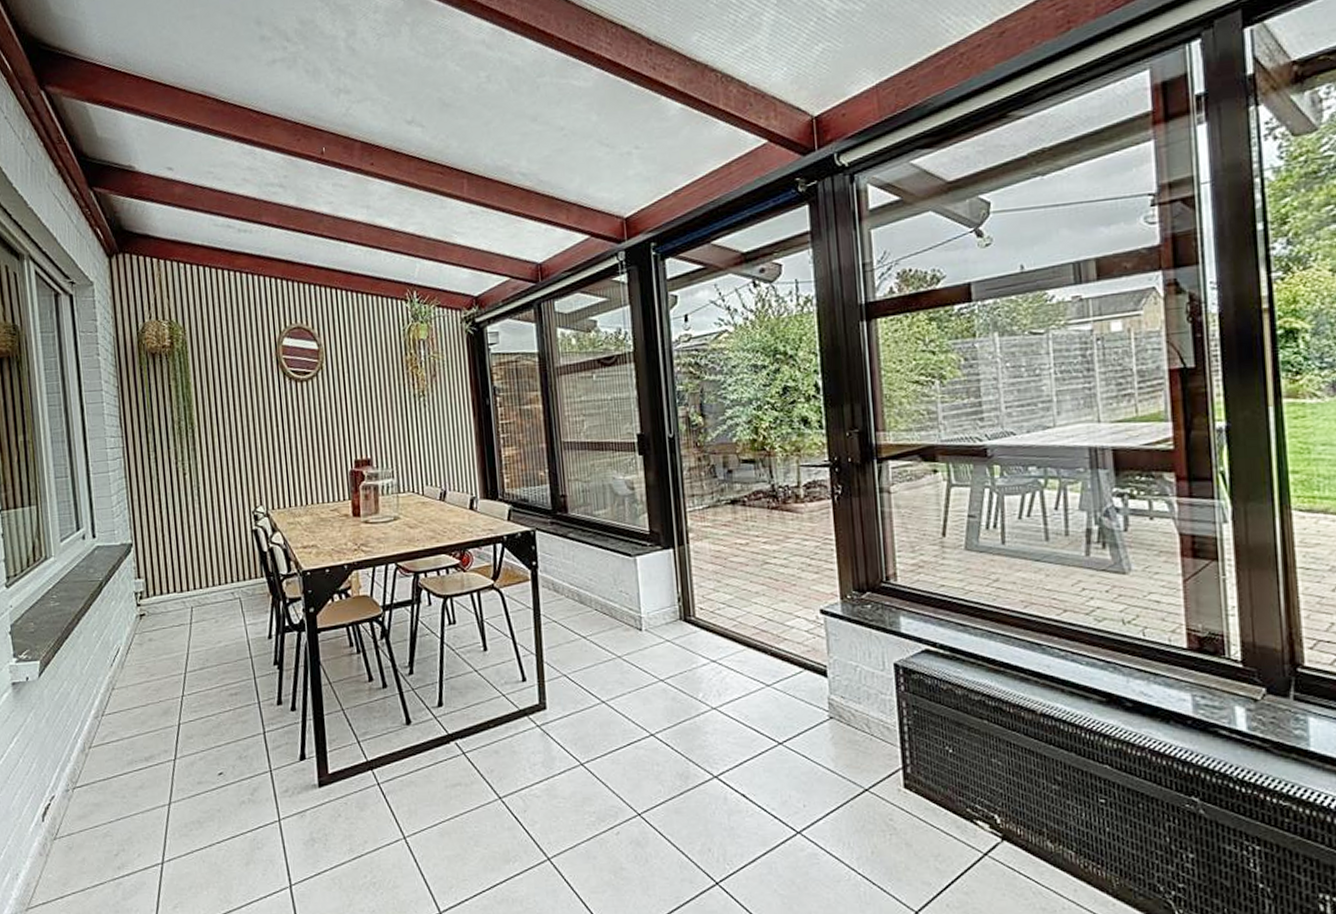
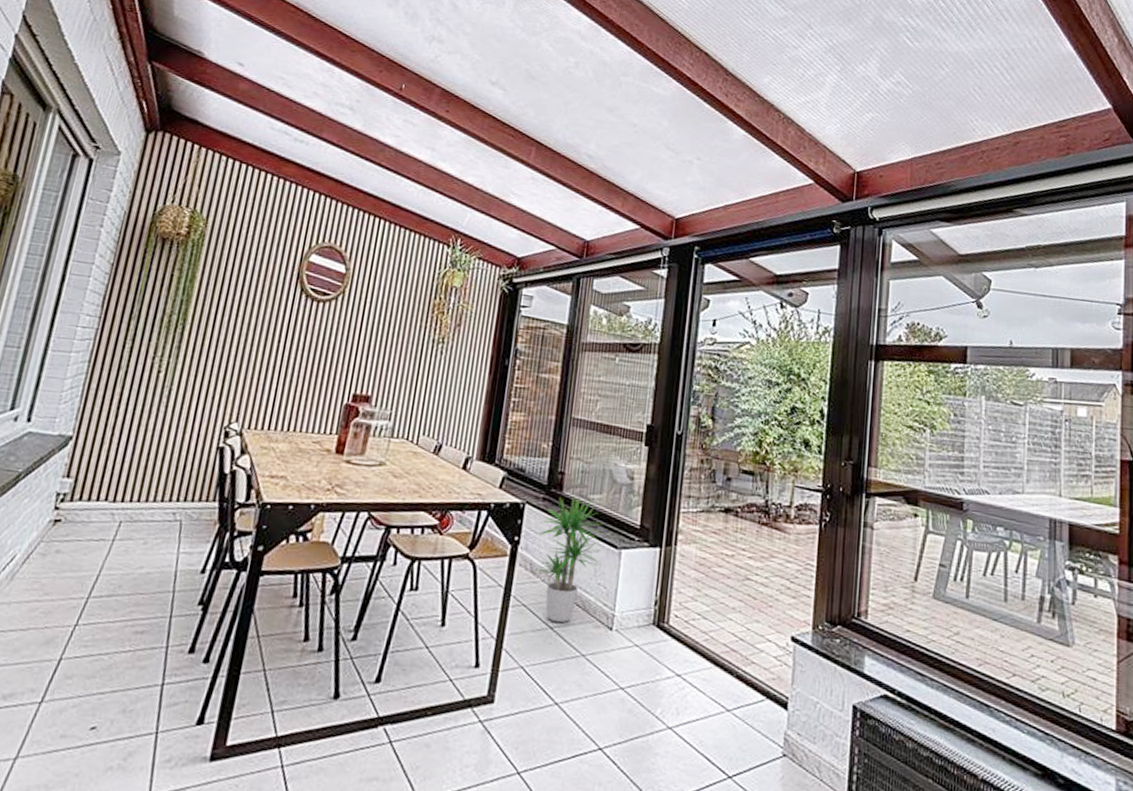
potted plant: none [551,514,618,632] -> present [536,495,604,623]

